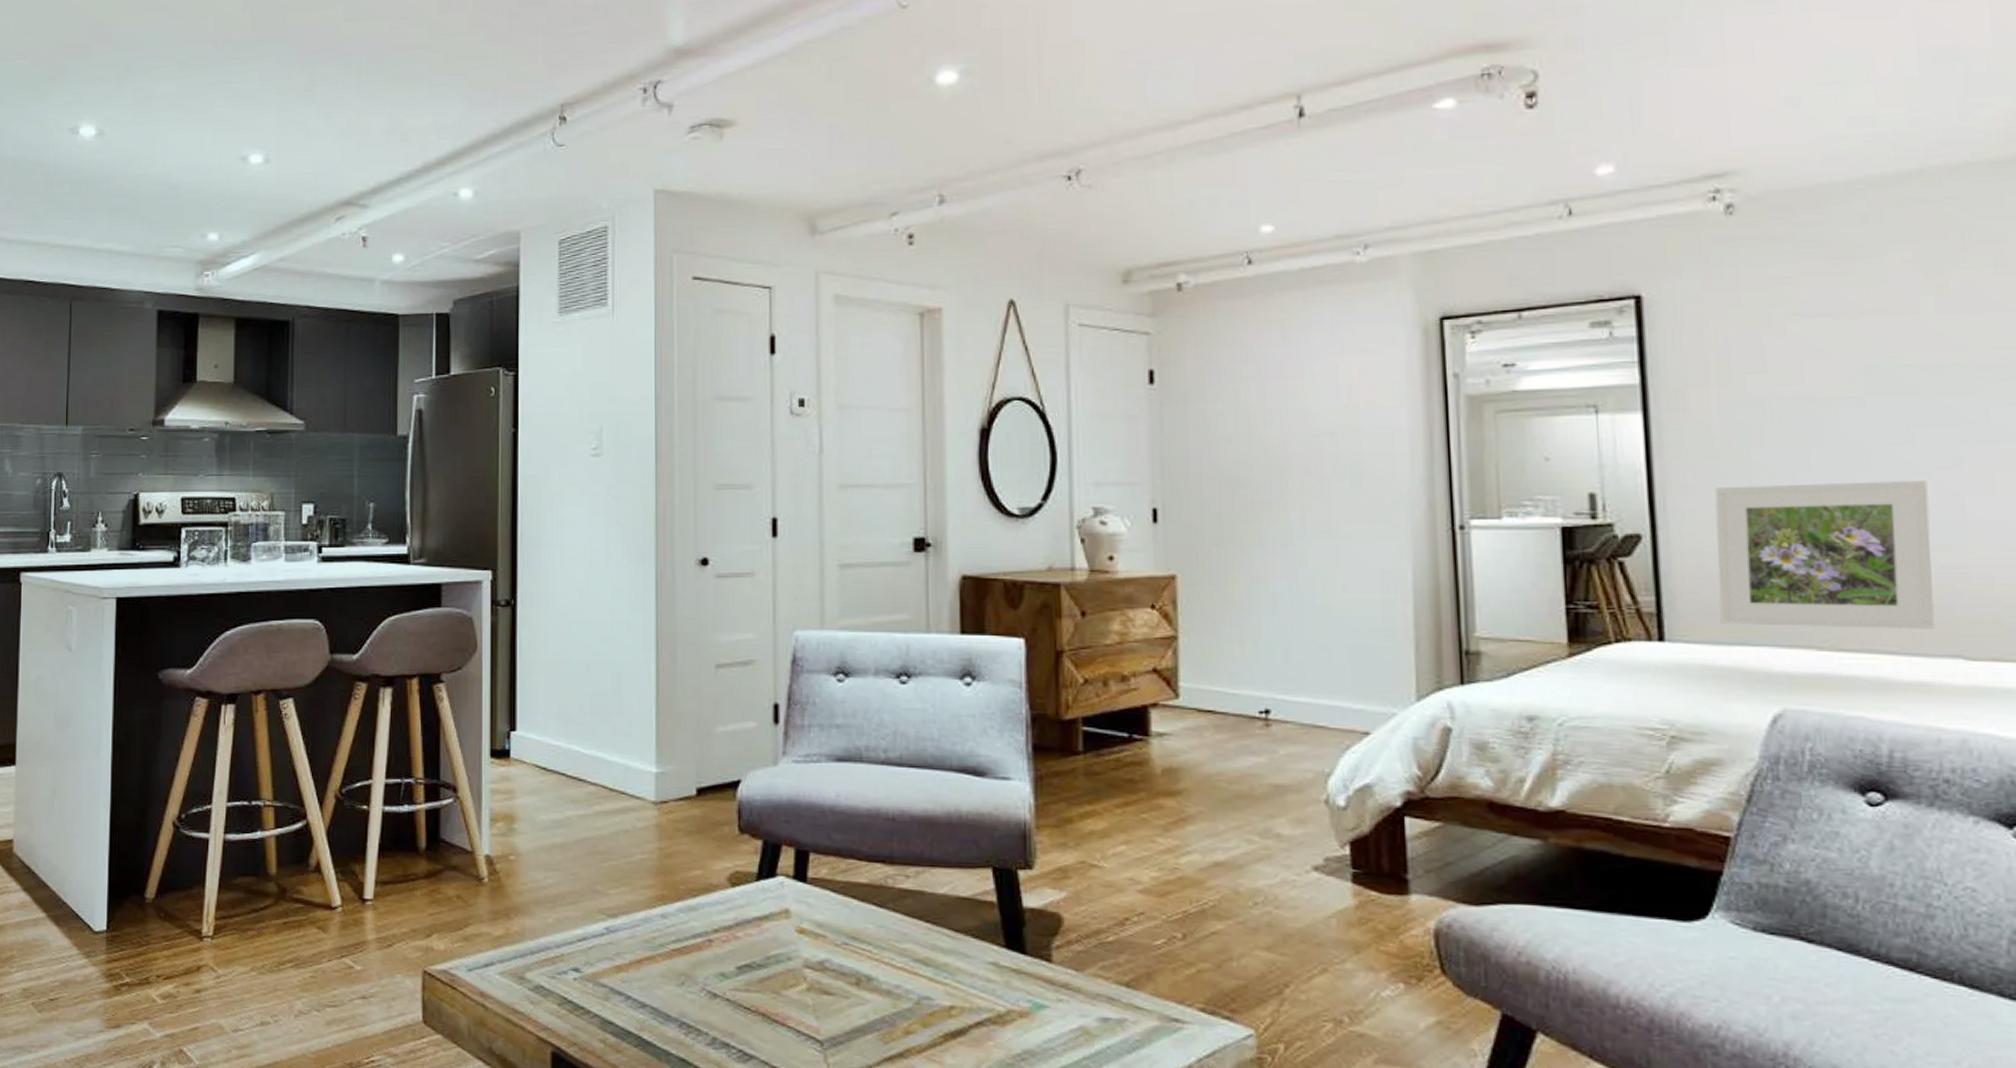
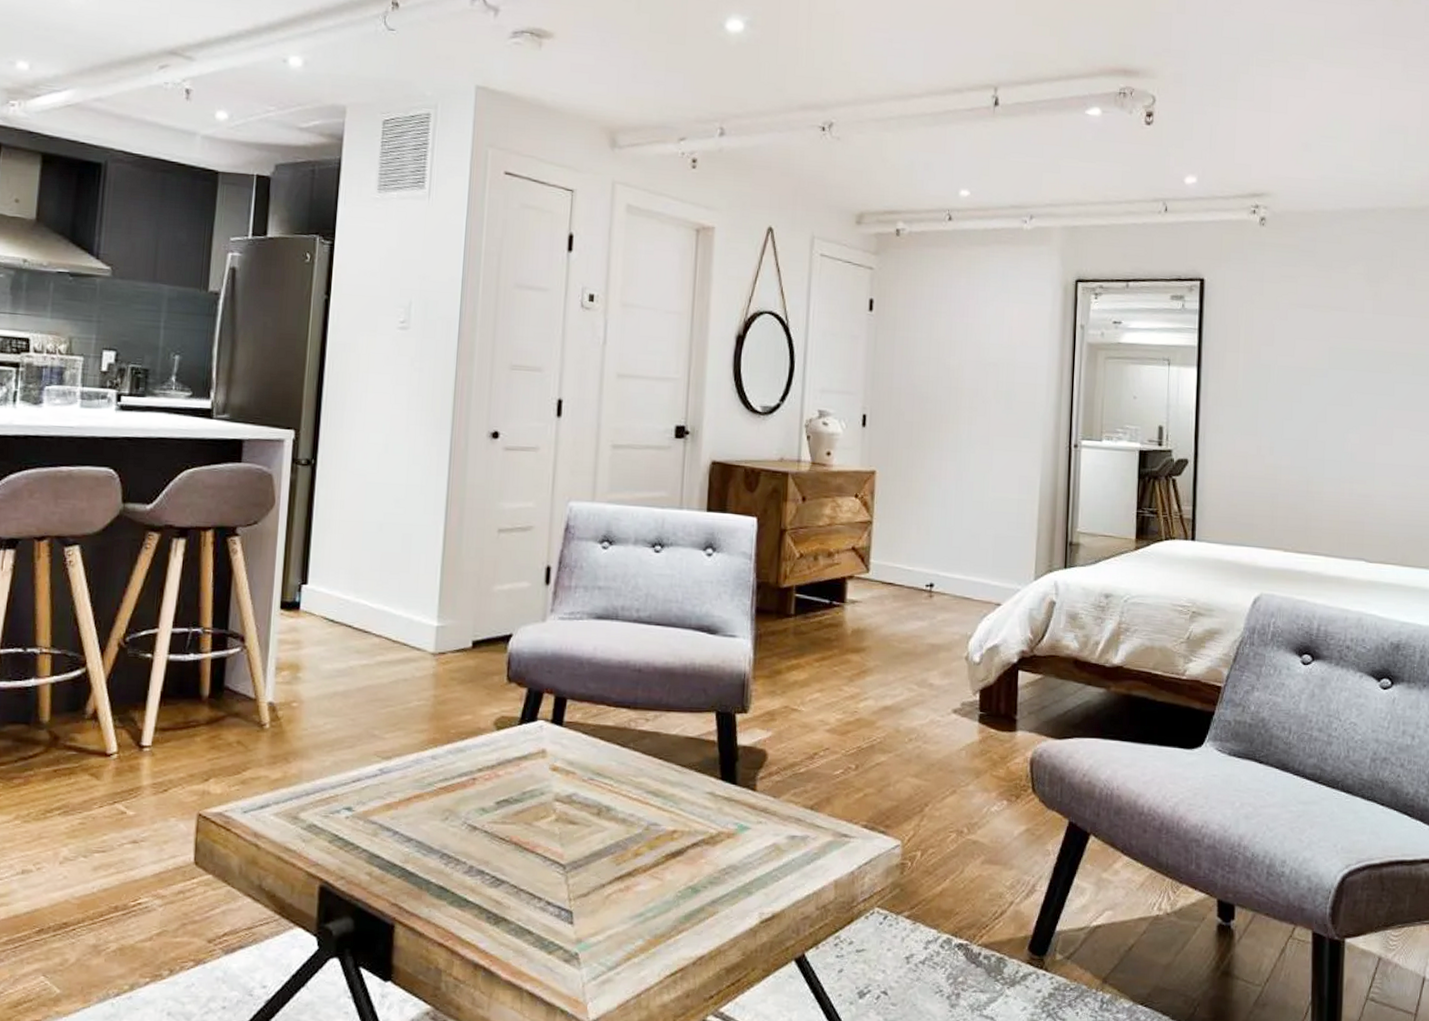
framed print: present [1714,479,1935,629] -> none [1230,428,1356,539]

